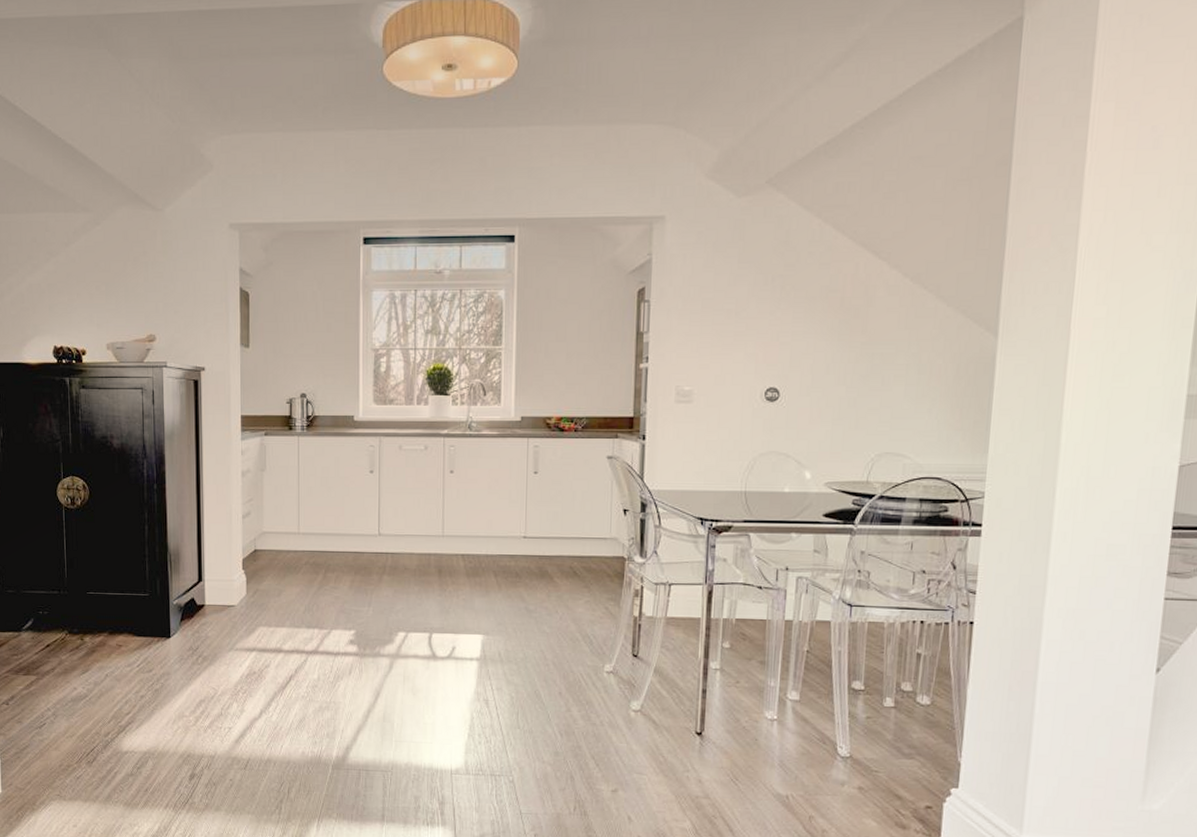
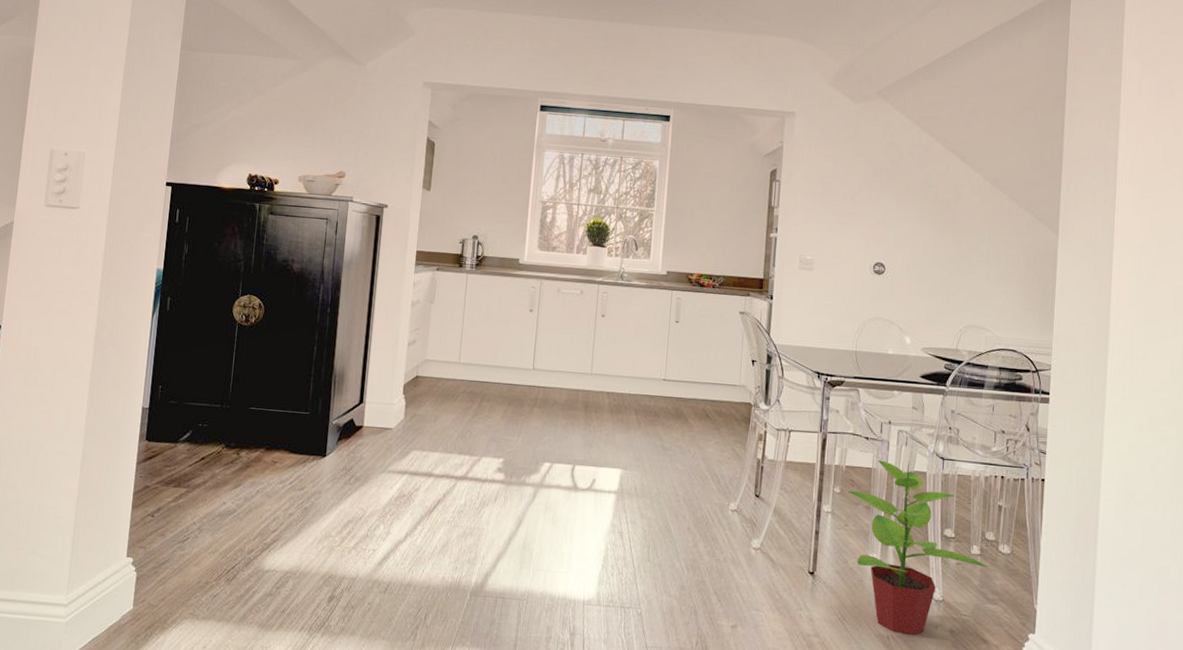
potted plant: none [739,609,904,794] -> present [848,460,989,635]

